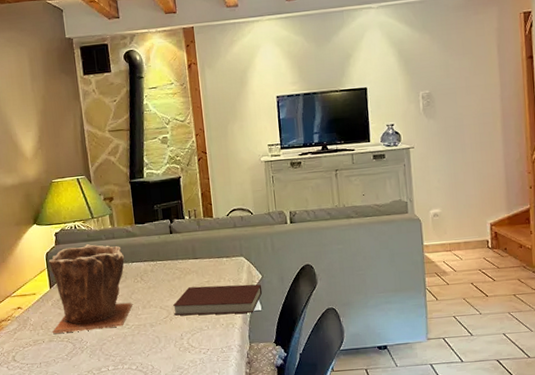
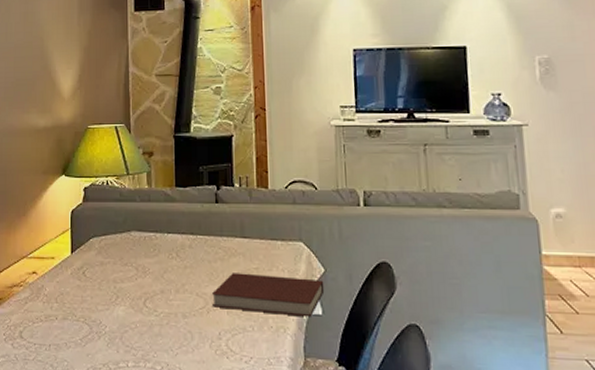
plant pot: present [48,243,133,334] -> none [67,204,163,313]

